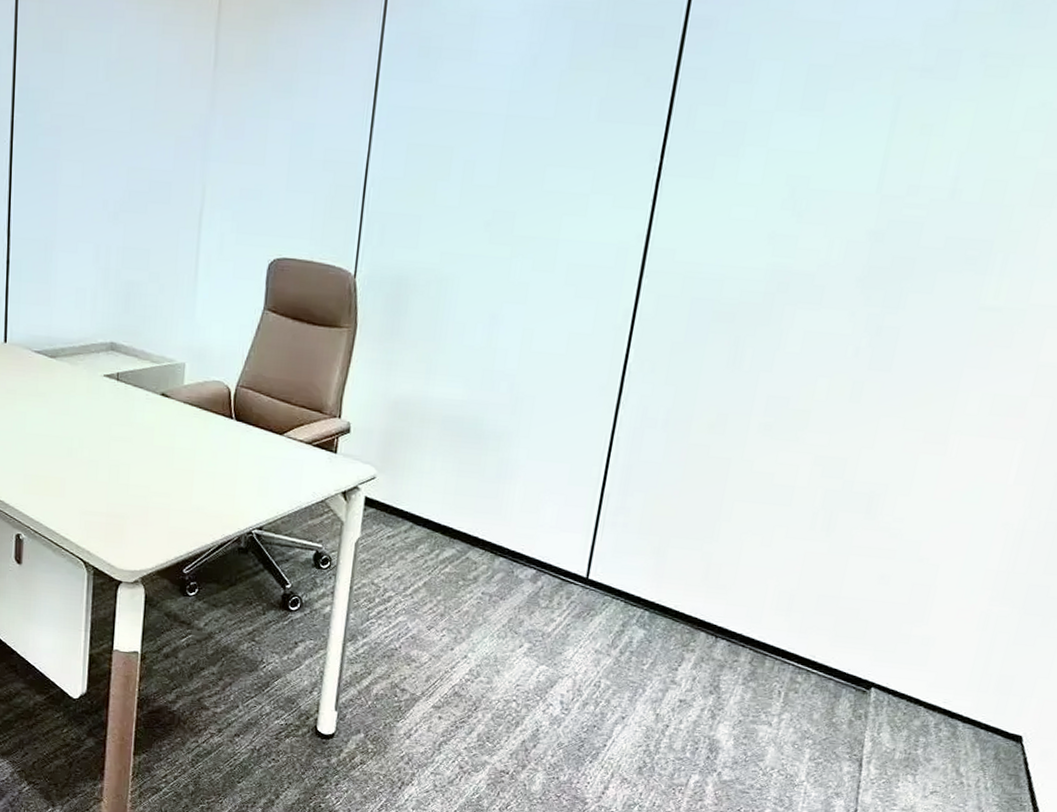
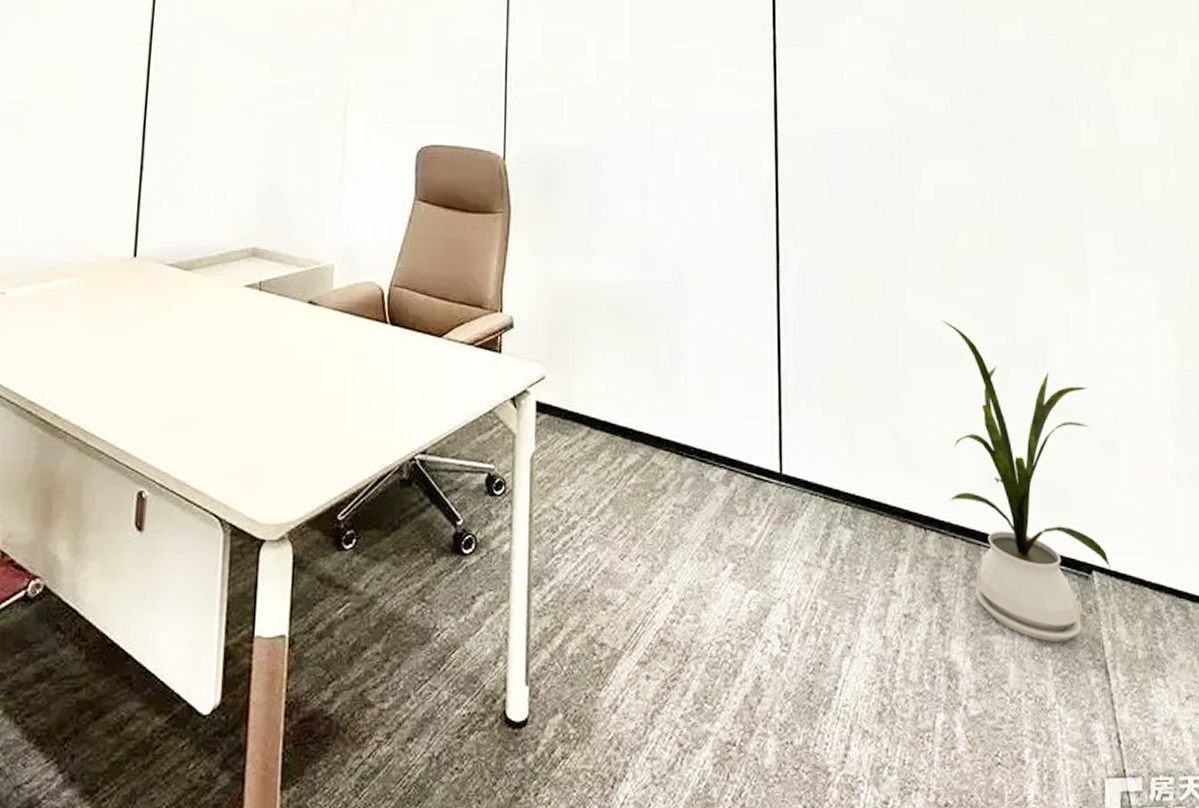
house plant: none [747,462,916,738] -> present [941,320,1110,642]

